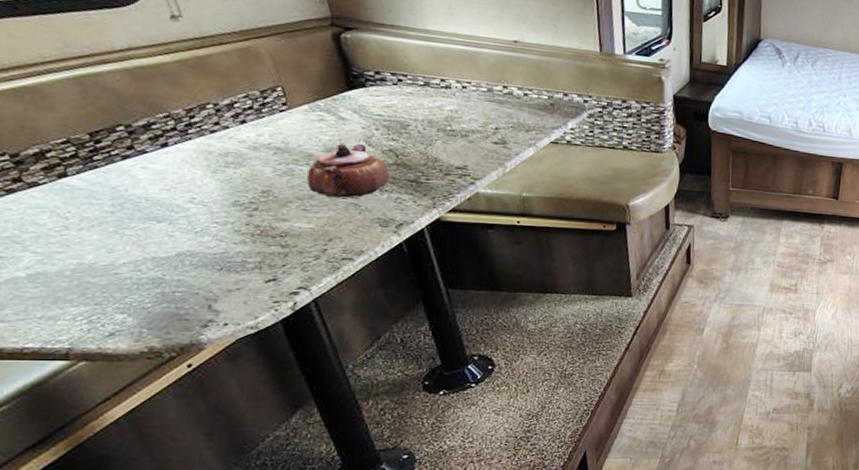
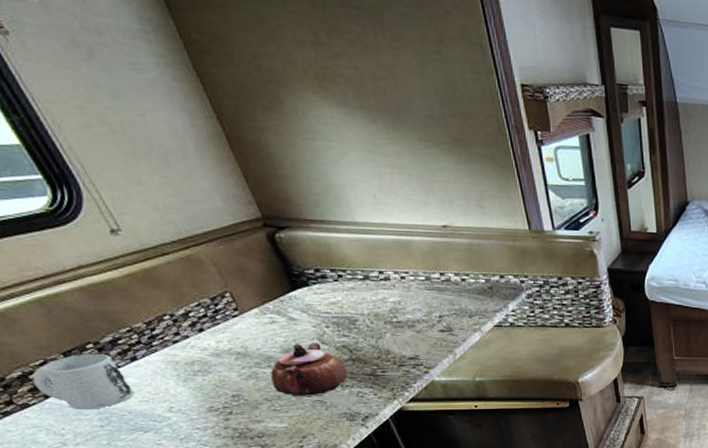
mug: none [49,135,157,194] -> present [32,353,135,410]

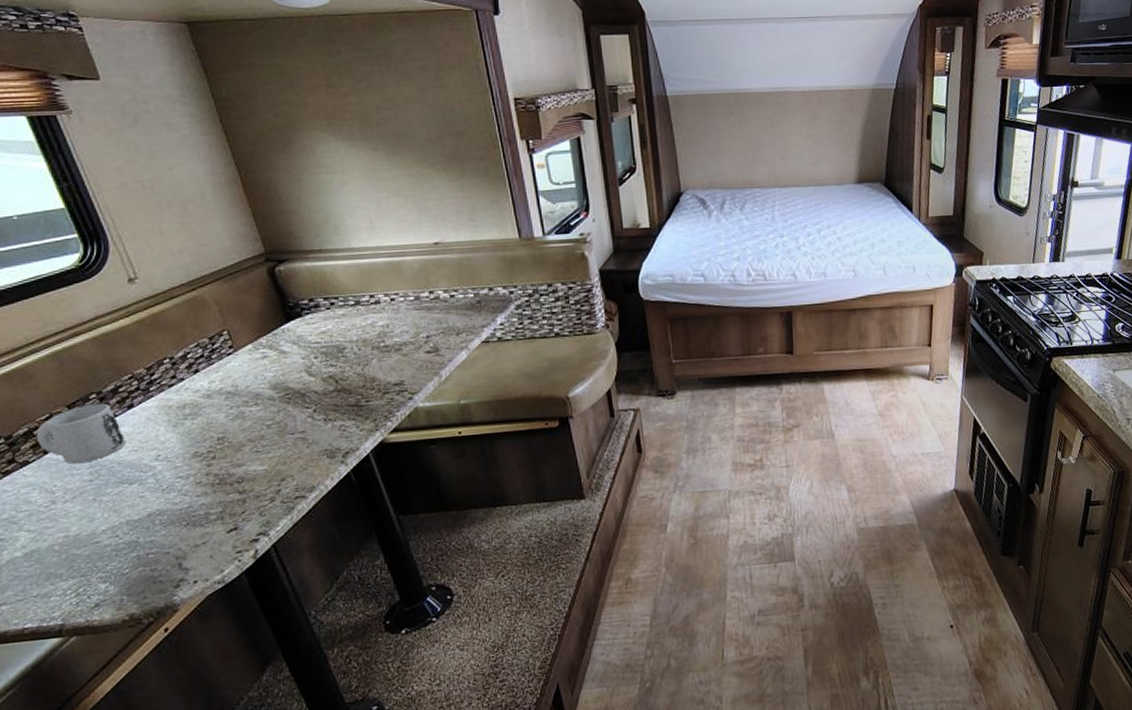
teapot: present [271,342,348,396] -> none [257,374,332,435]

